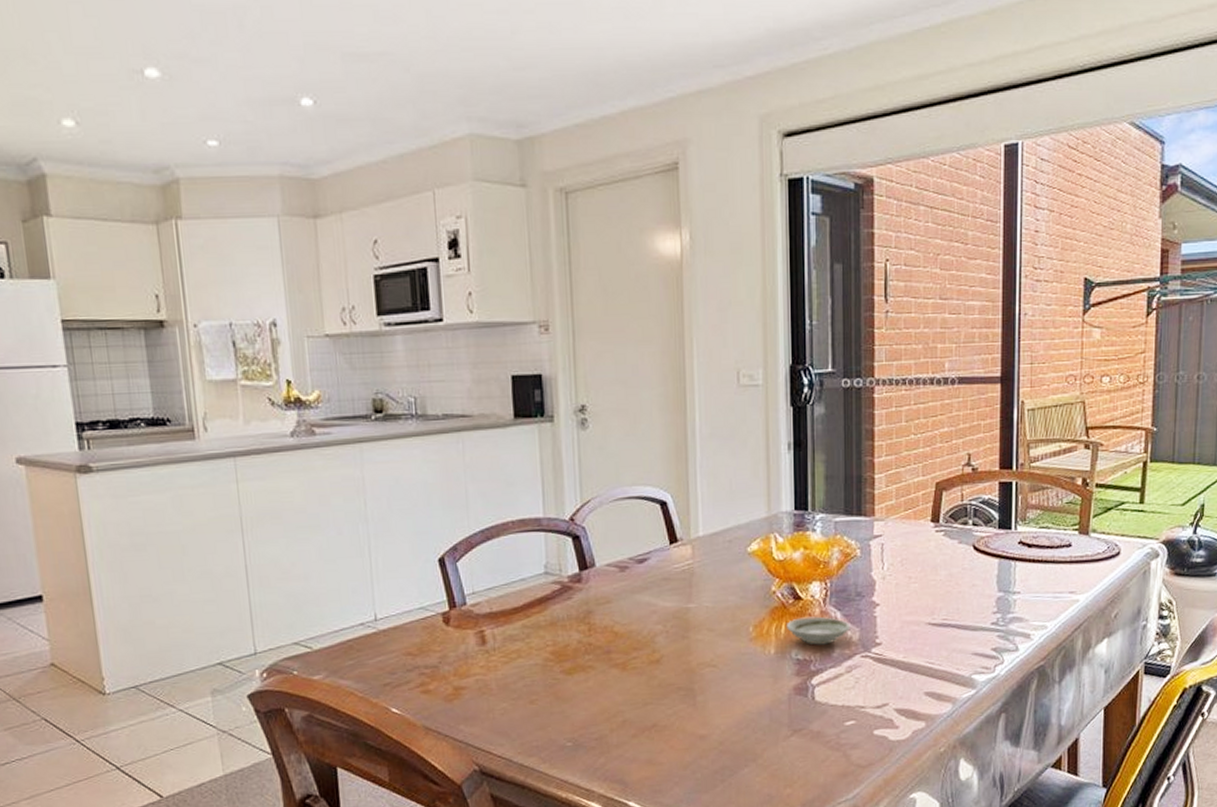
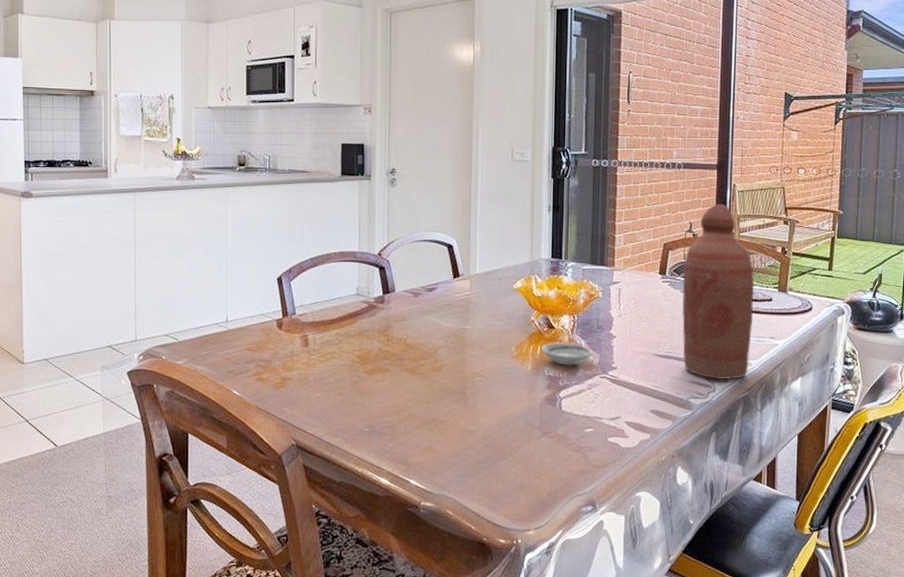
bottle: none [960,428,1049,648] -> present [681,204,754,379]

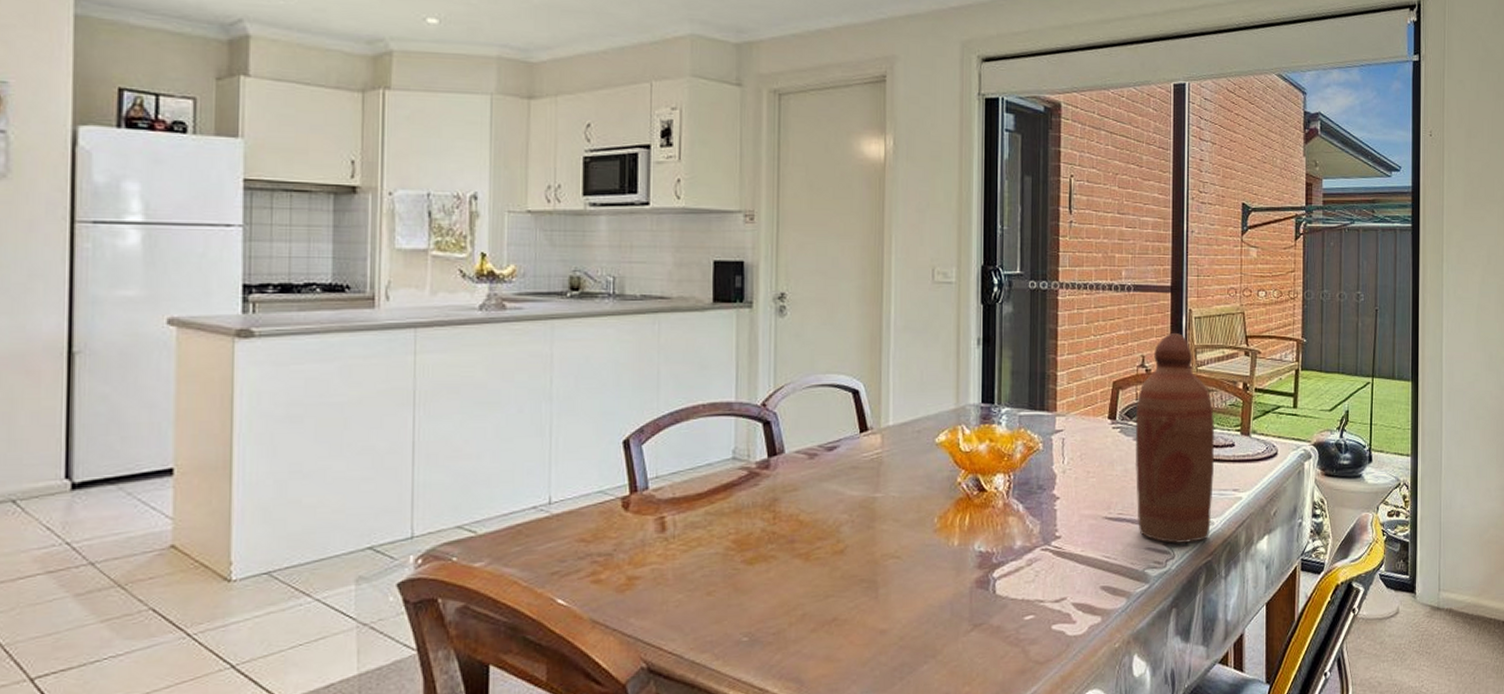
saucer: present [541,342,592,366] -> none [969,508,1032,538]

